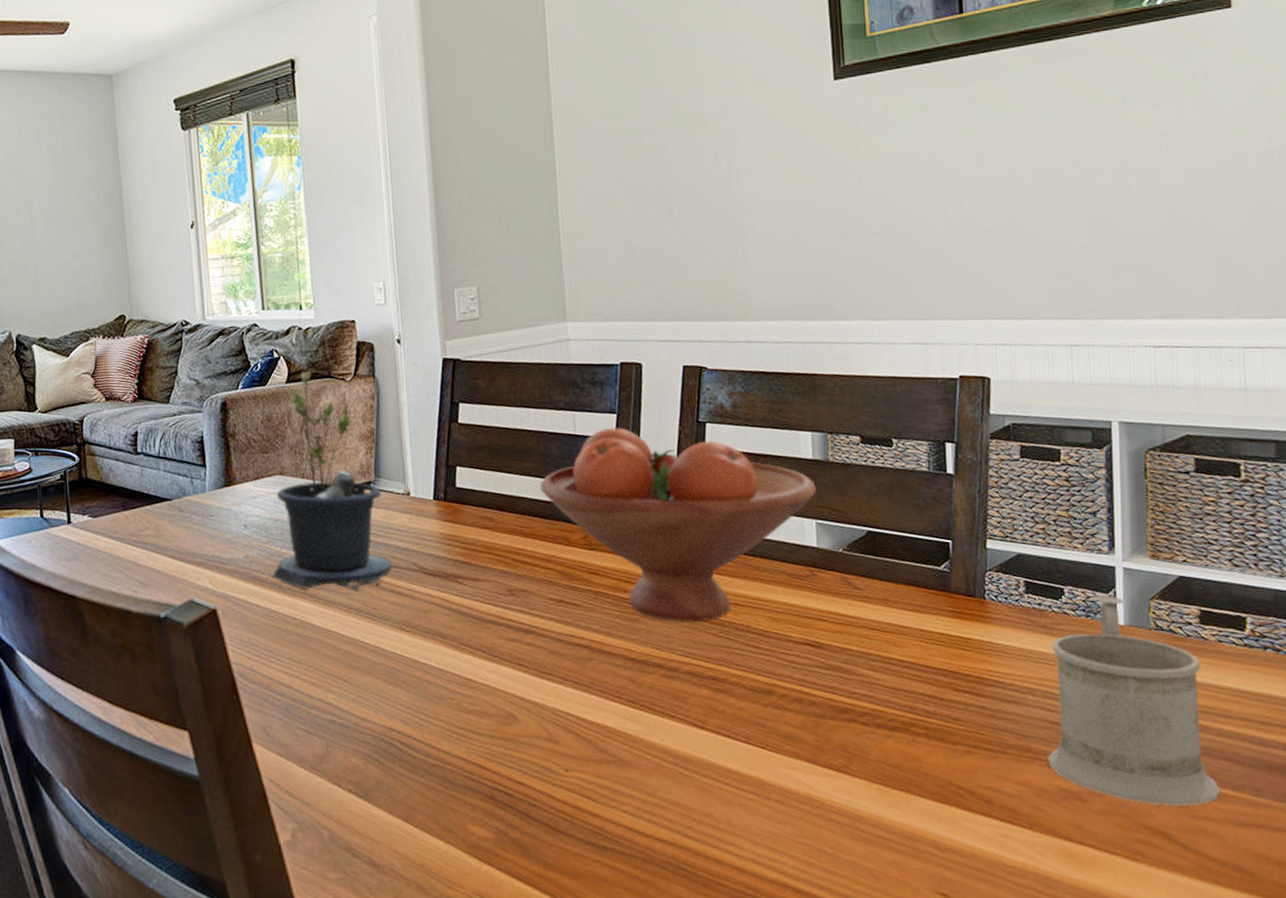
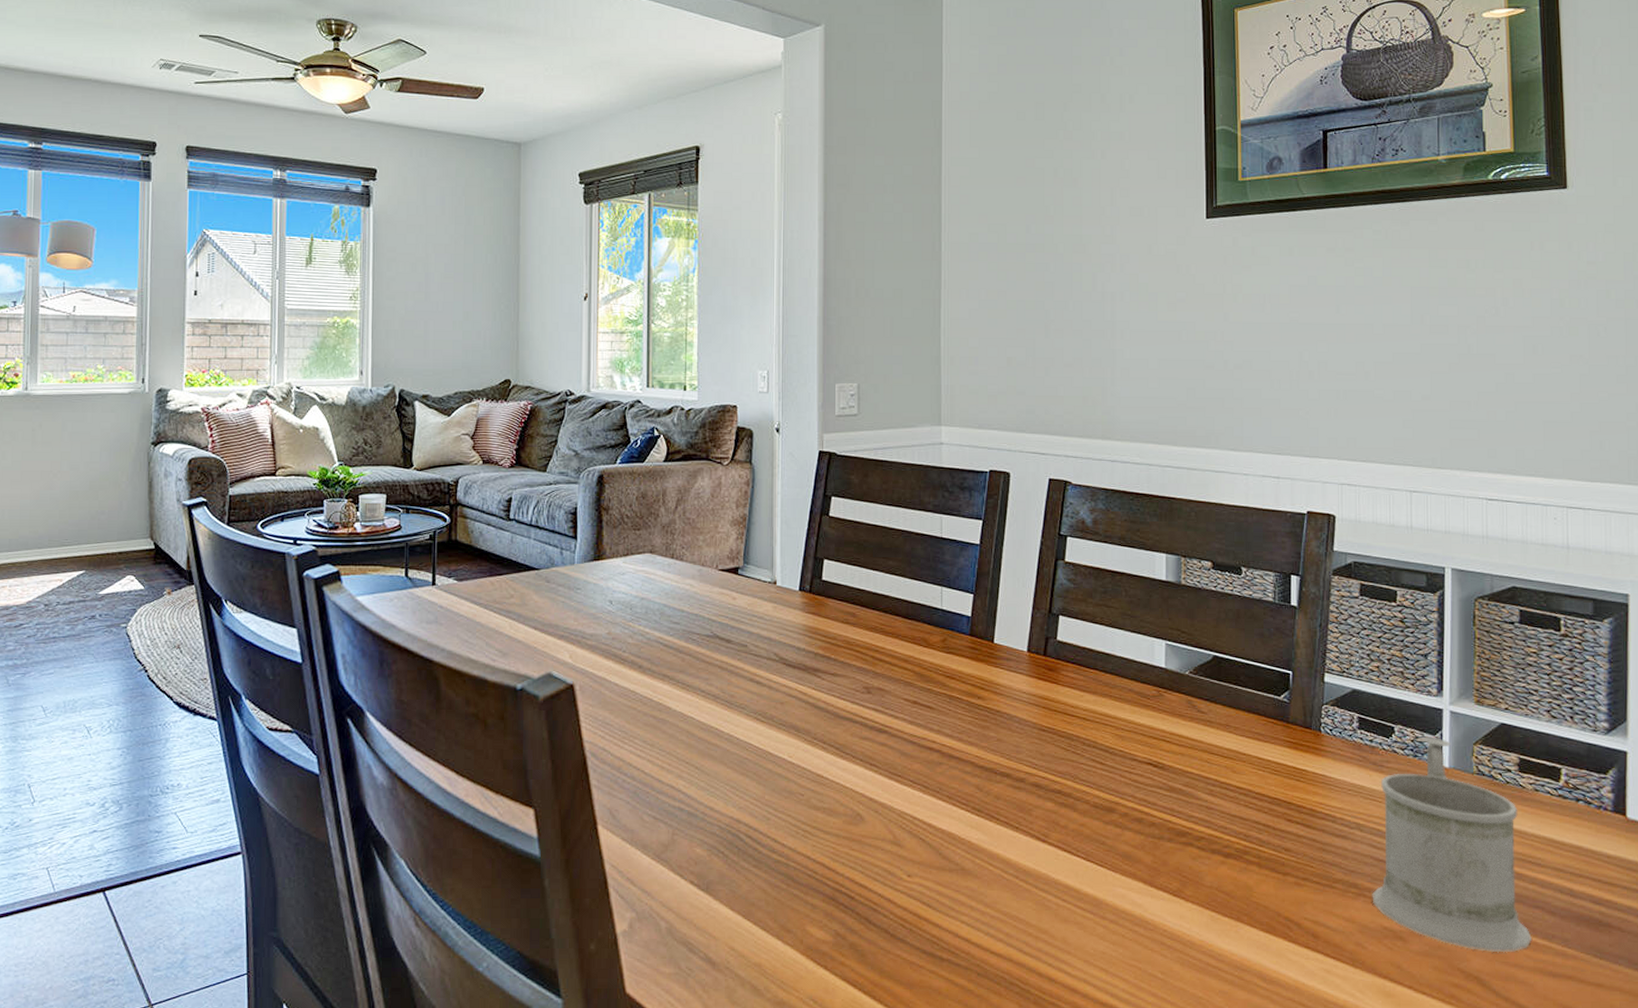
potted plant: present [274,370,393,590] -> none [635,451,759,676]
fruit bowl: present [540,427,816,623] -> none [904,533,1167,735]

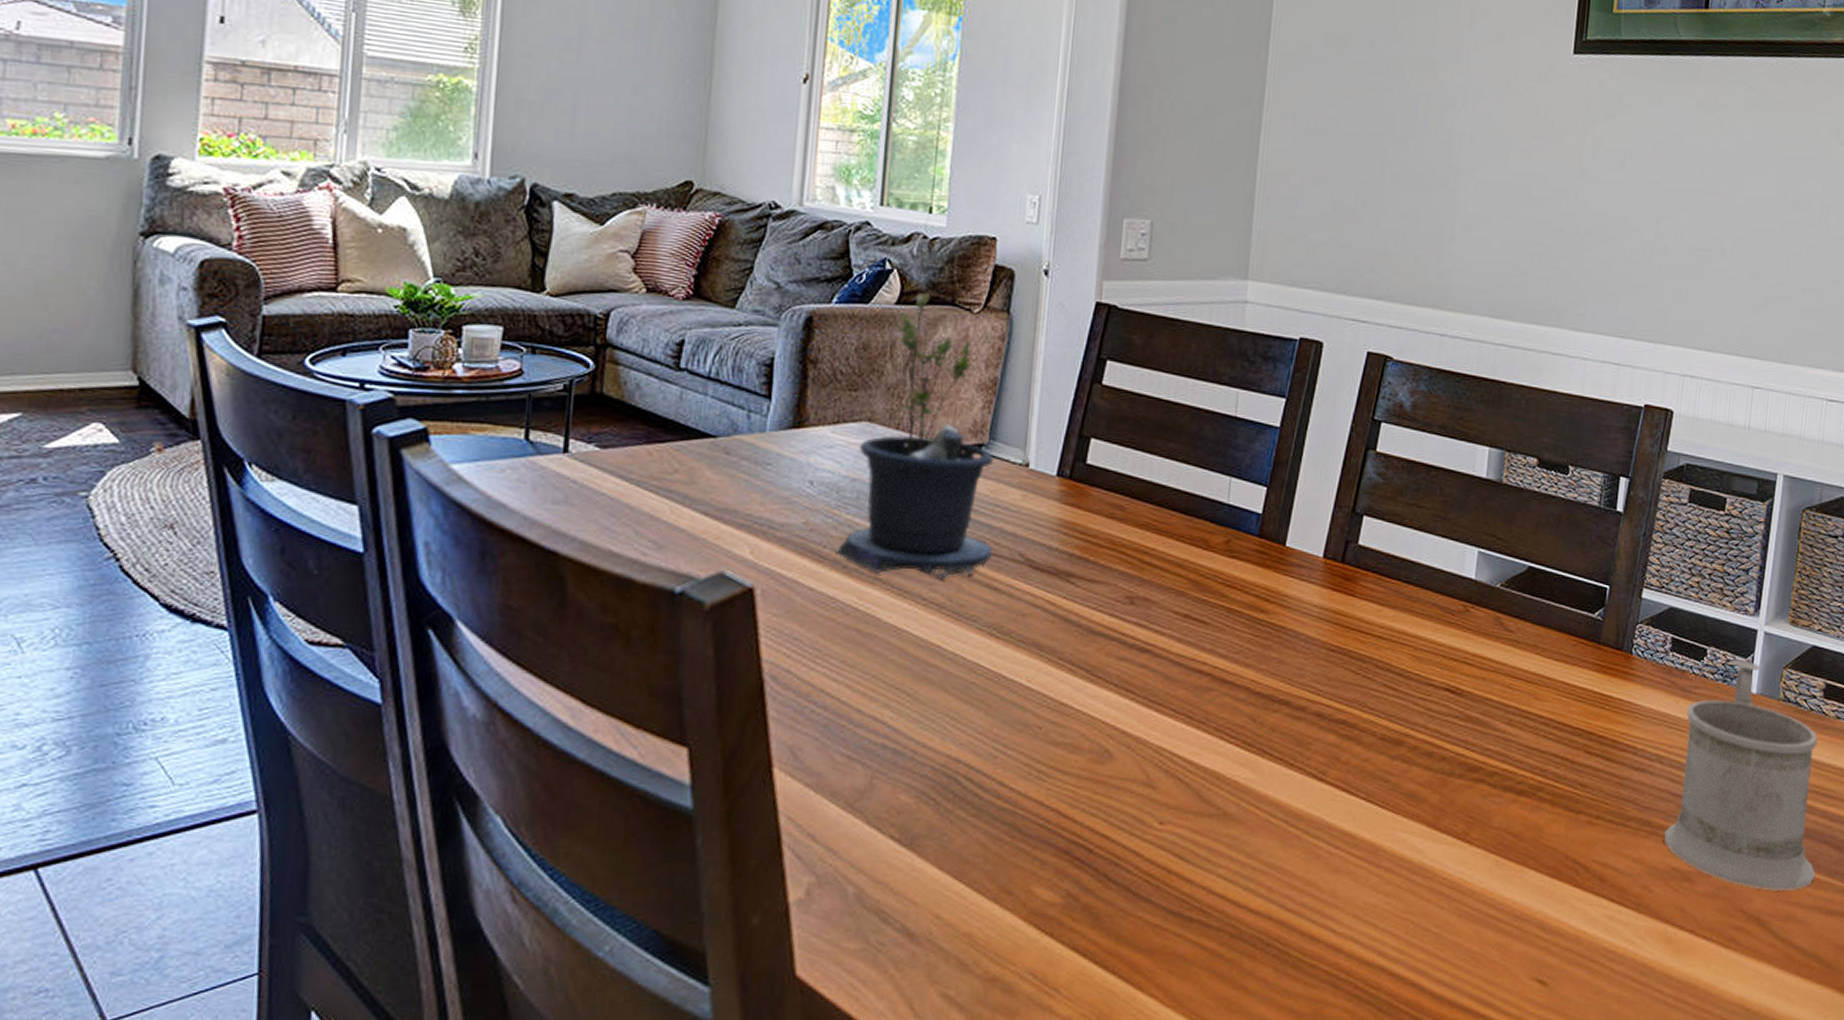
potted plant: none [635,451,759,676] -> present [838,292,1013,580]

